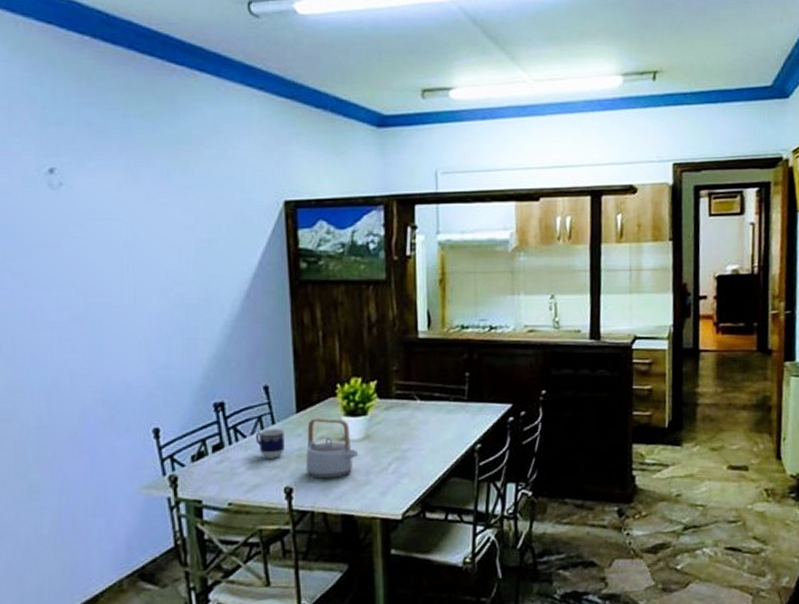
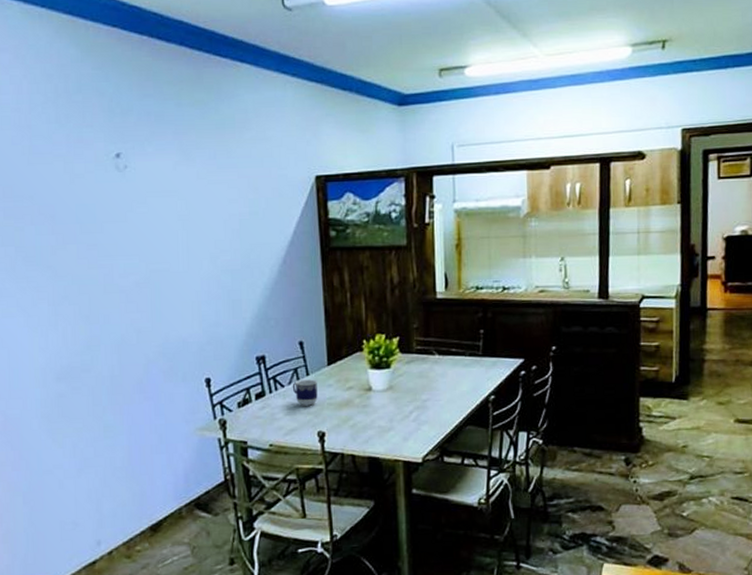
teapot: present [305,418,359,479] -> none [336,370,383,425]

